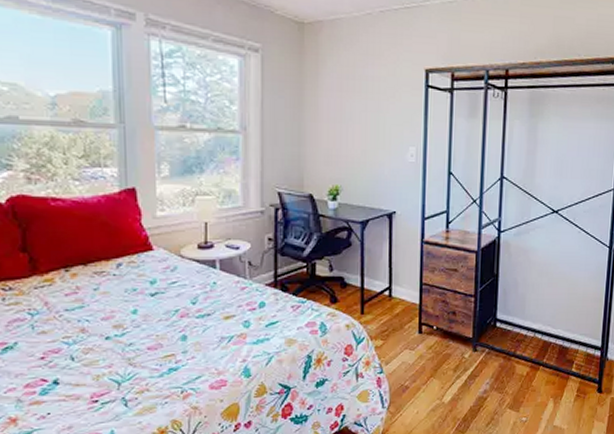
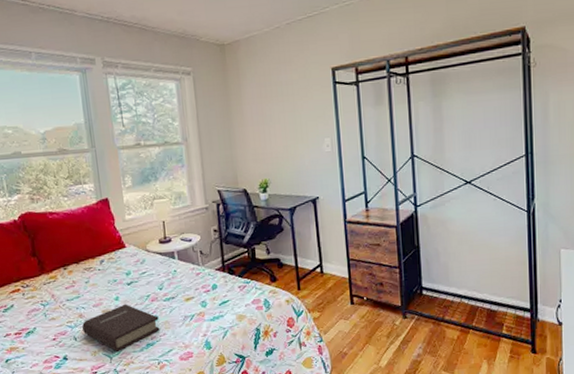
book: none [82,318,188,376] -> present [82,304,160,352]

